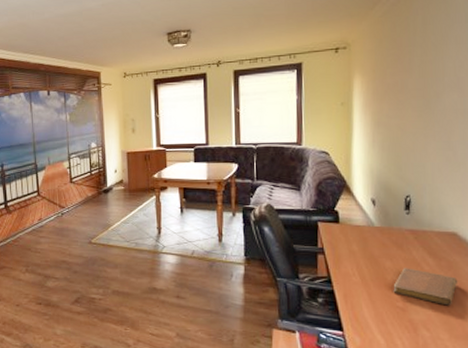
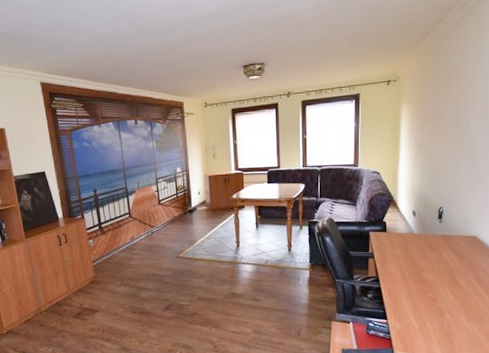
notebook: present [393,268,458,306] -> none [426,266,476,295]

